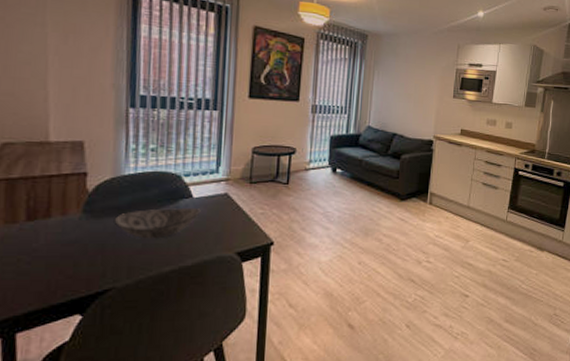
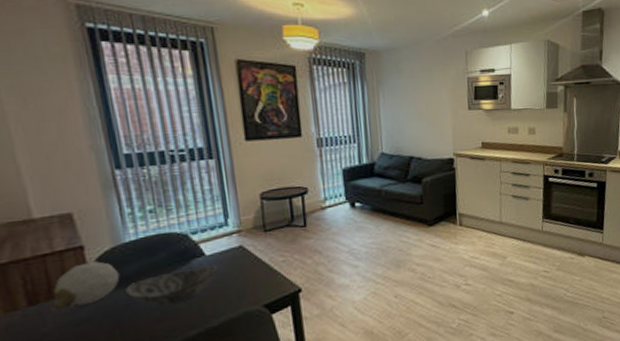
decorative egg: none [44,188,113,232] -> present [49,261,120,312]

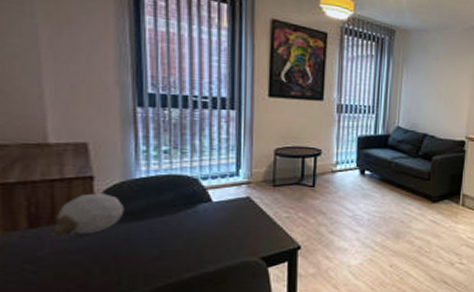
decorative bowl: present [124,266,217,306] -> none [126,213,221,245]

